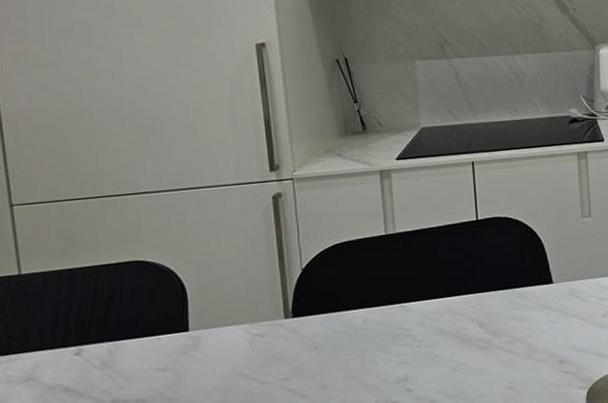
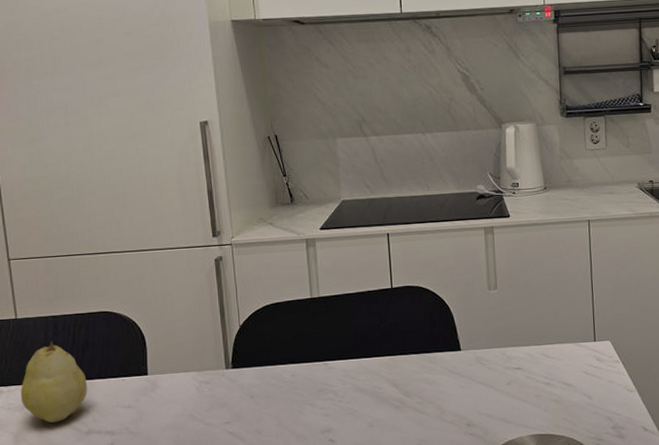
fruit: none [23,299,112,396] -> present [20,342,87,424]

